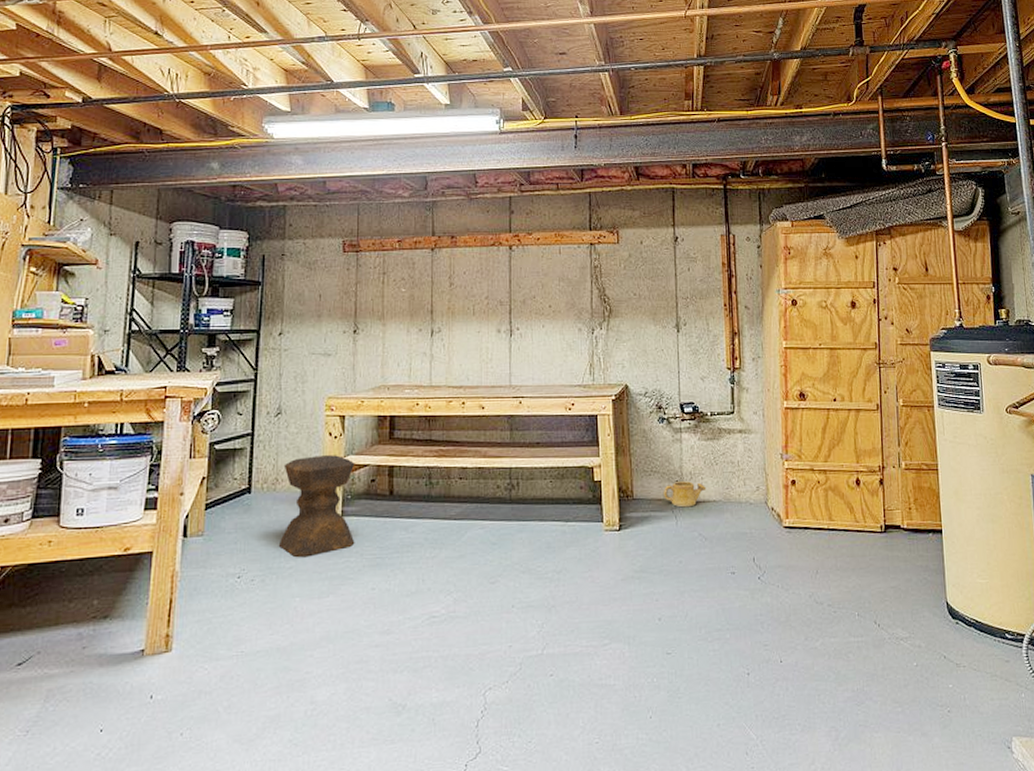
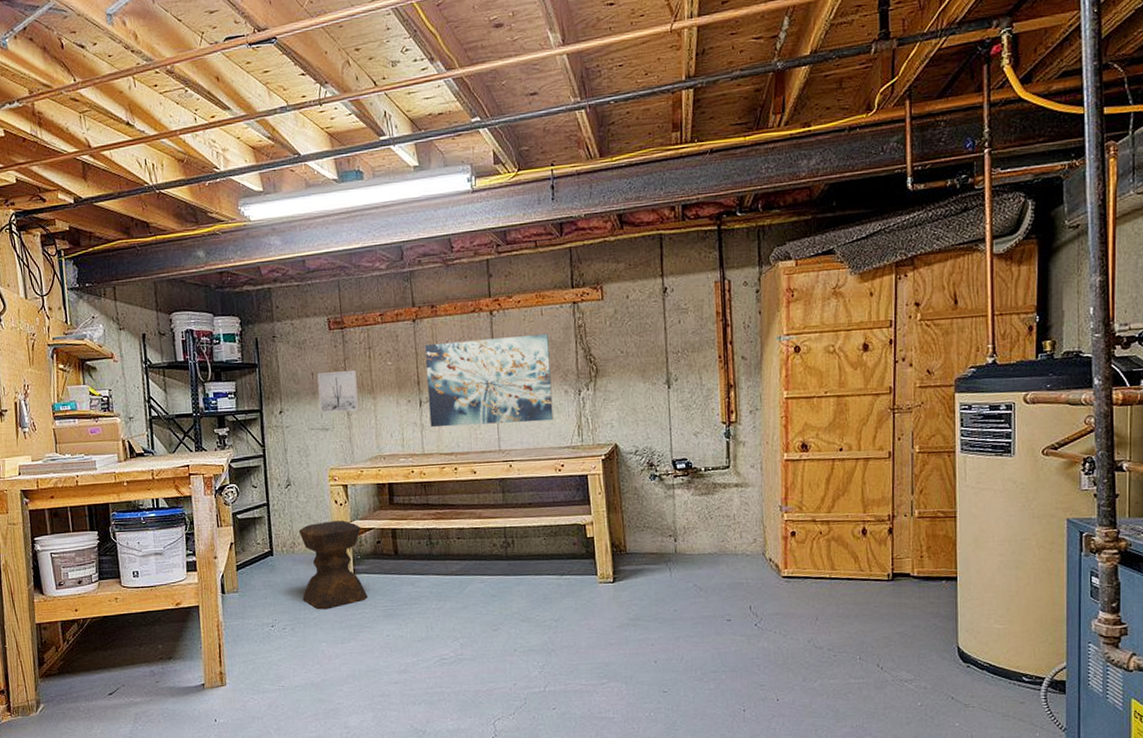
wall art: none [324,295,367,338] -> present [317,371,359,414]
wall art: none [440,271,566,359] -> present [424,333,554,428]
watering can: present [664,481,707,508] -> none [657,535,701,560]

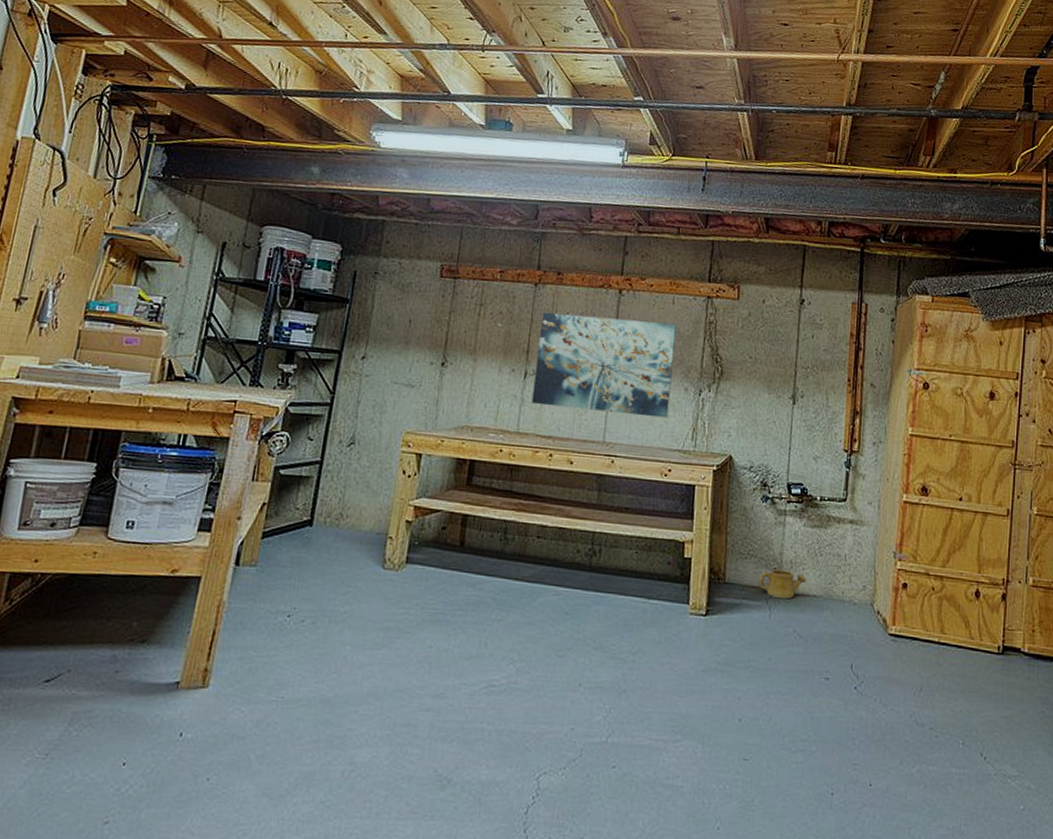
stool: present [298,520,368,610] -> none [334,493,427,603]
wall art: present [317,371,359,414] -> none [410,322,460,372]
watering can: none [657,535,701,560] -> present [759,569,807,600]

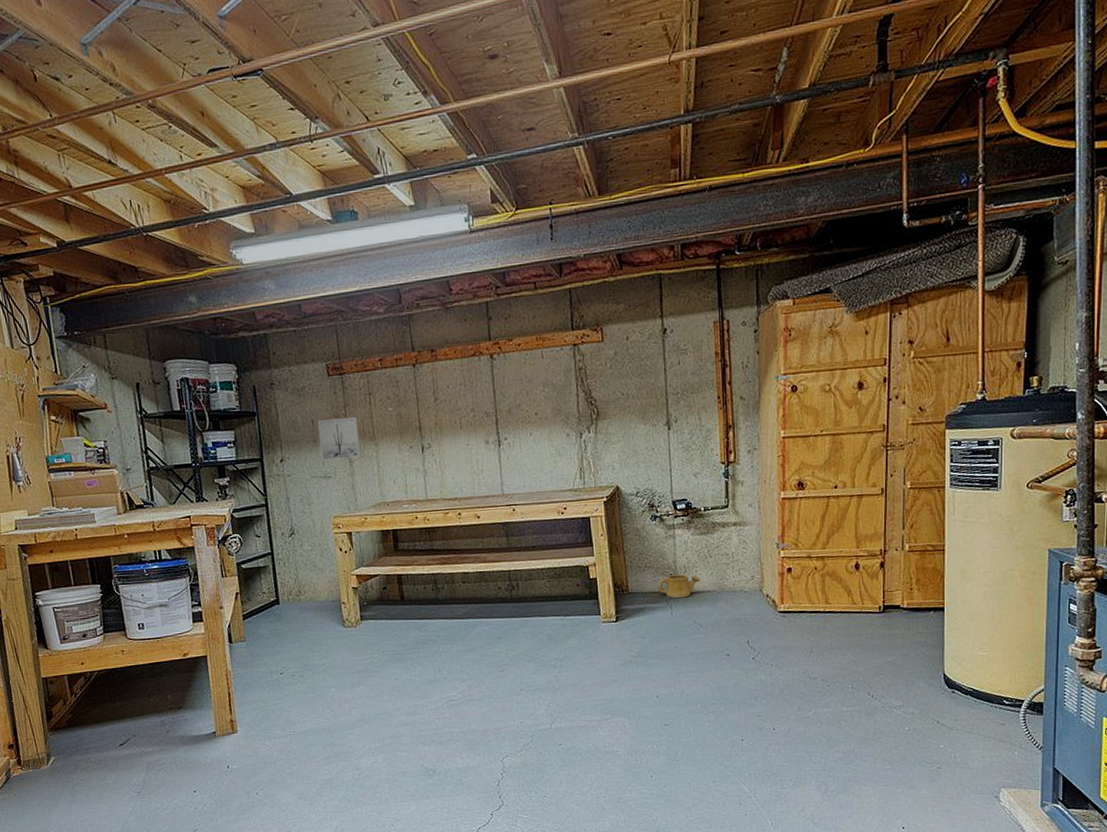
wall art: none [410,322,460,372] -> present [317,417,361,461]
wall art: present [531,312,677,419] -> none [425,376,556,474]

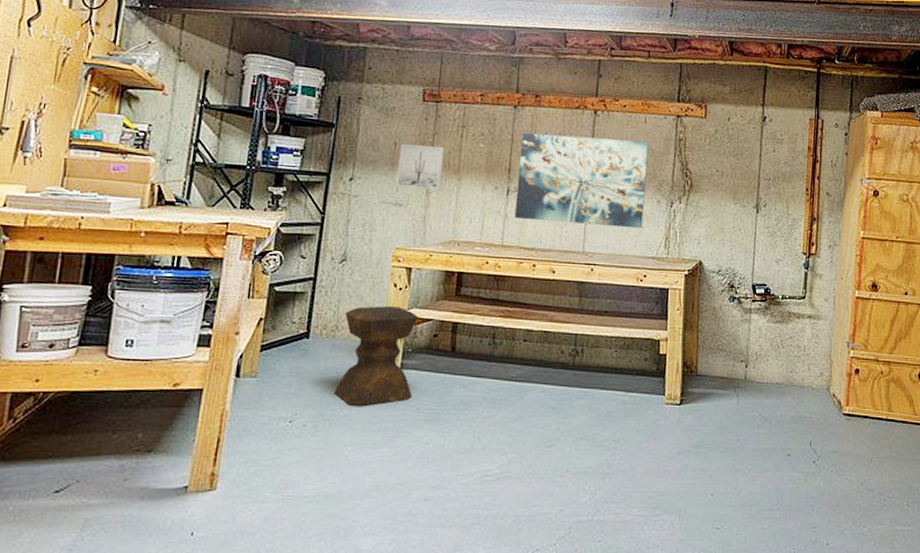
stool: none [304,567,376,656] -> present [333,306,419,407]
wall art: none [425,376,556,474] -> present [514,132,649,229]
watering can: present [658,574,701,599] -> none [728,361,771,388]

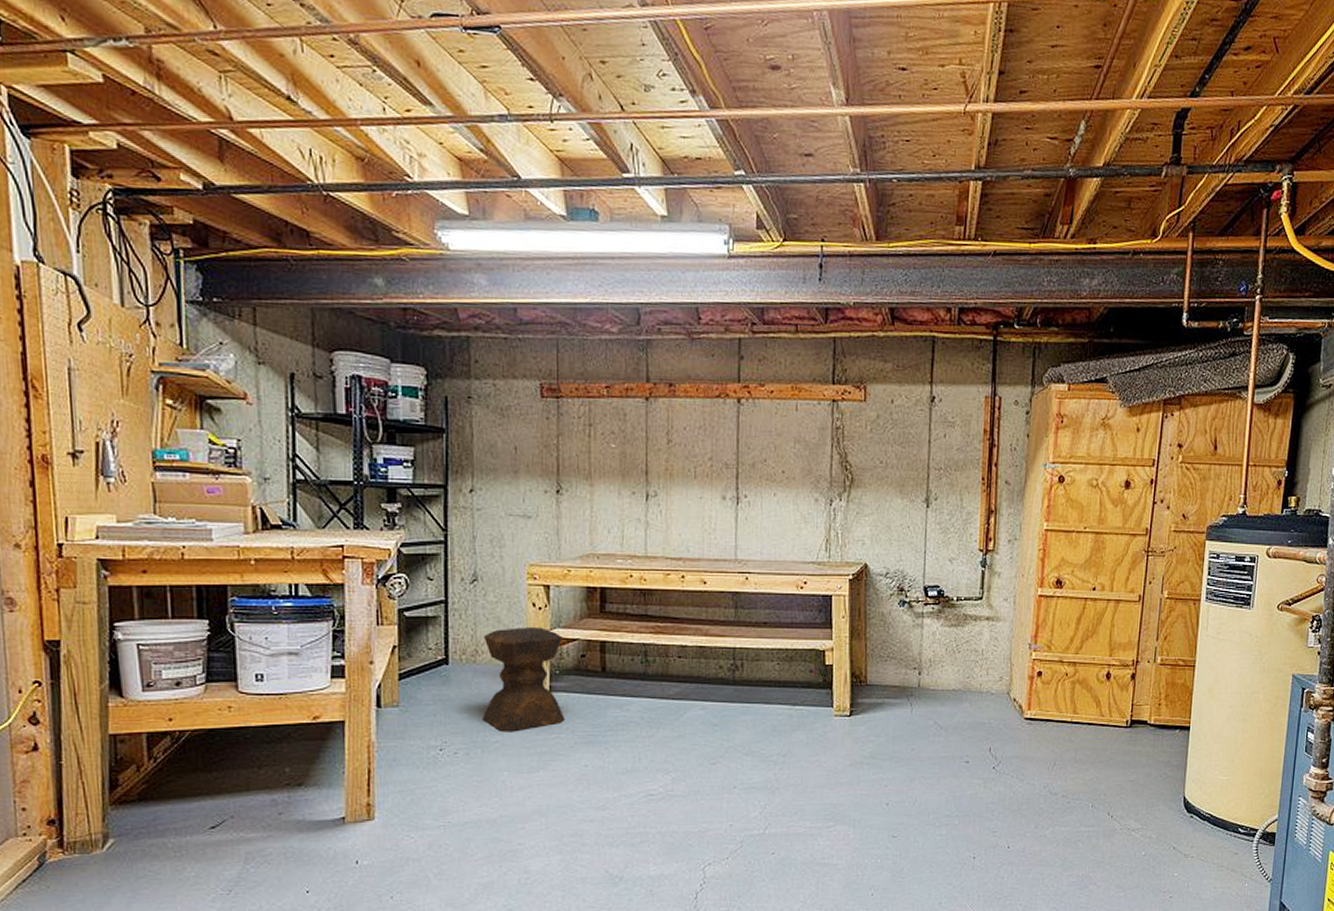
wall art: present [396,144,444,190] -> none [522,448,571,499]
wall art: present [514,132,649,229] -> none [657,428,802,531]

